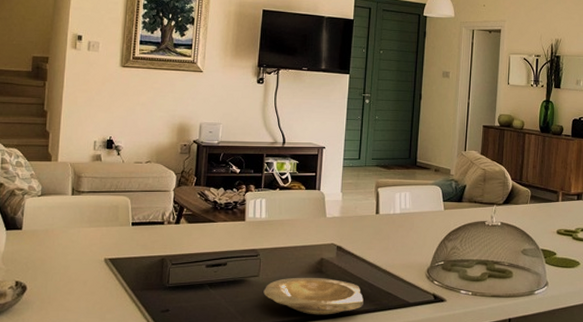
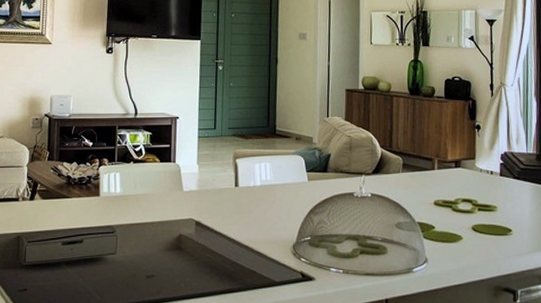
plate: present [263,277,363,315] -> none [121,254,226,295]

